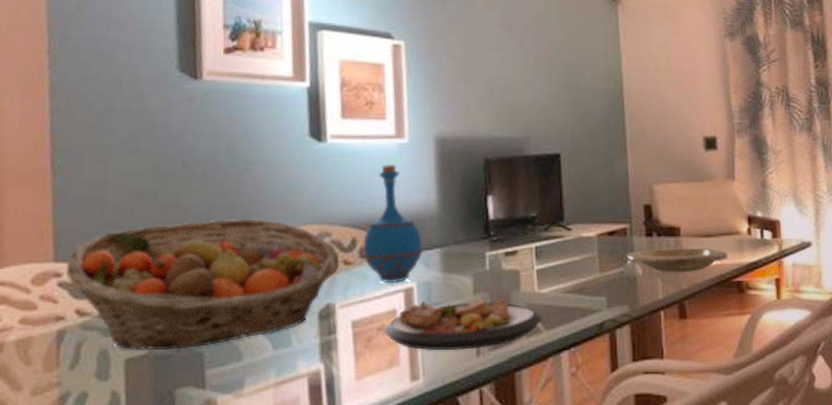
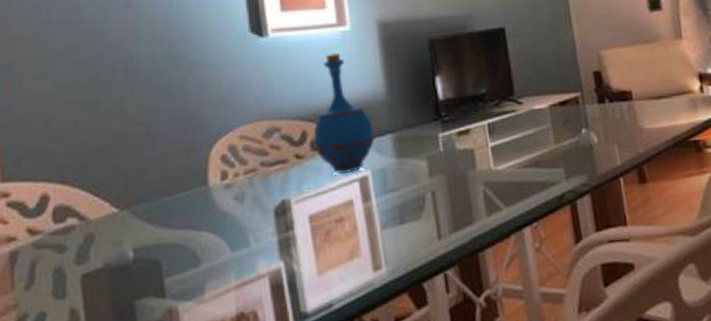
fruit basket: present [66,218,340,351] -> none [13,120,292,265]
plate: present [383,297,542,351] -> none [341,179,501,239]
plate: present [626,248,729,273] -> none [579,110,683,138]

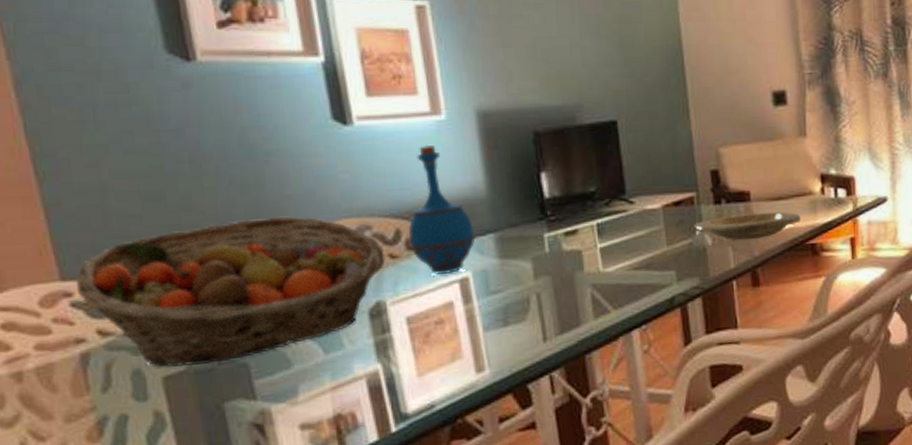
fruit basket: none [13,120,292,265] -> present [75,216,386,367]
plate: none [579,110,683,138] -> present [694,212,802,241]

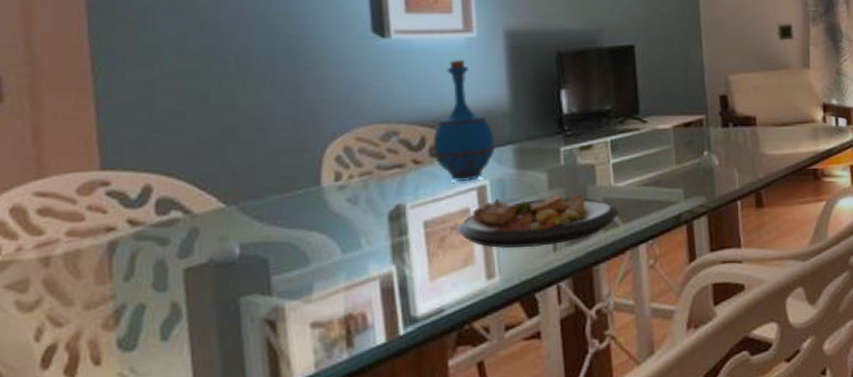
fruit basket: present [75,216,386,367] -> none [114,119,409,260]
plate: none [441,281,610,341] -> present [456,193,619,248]
plate: present [694,212,802,241] -> none [702,137,804,163]

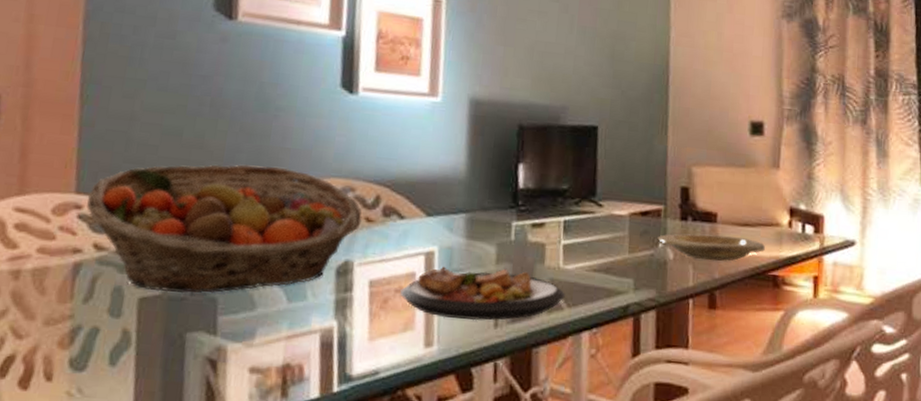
fruit basket: none [114,119,409,260] -> present [87,164,362,294]
bottle: present [432,59,496,181] -> none [386,122,448,246]
plate: none [702,137,804,163] -> present [657,233,766,261]

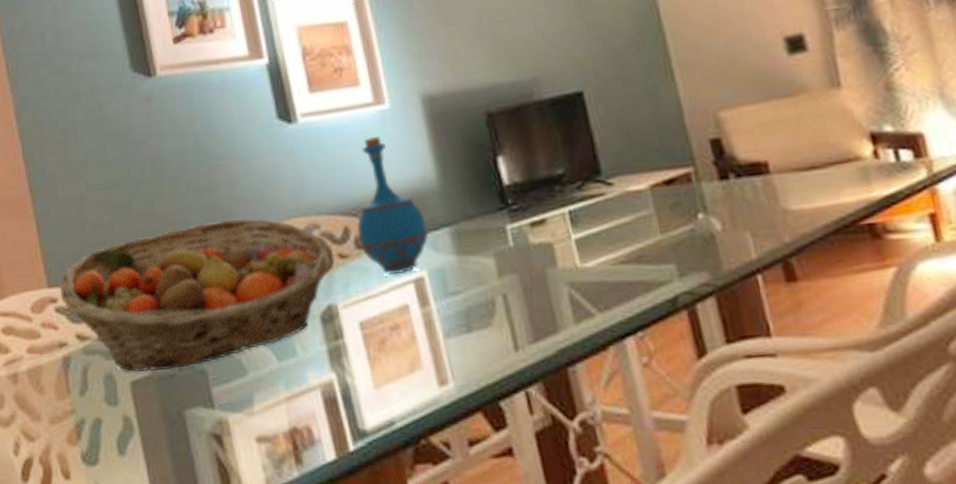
bottle: none [386,122,448,246] -> present [357,136,429,275]
plate: present [400,266,565,321] -> none [396,279,593,350]
plate: present [657,233,766,261] -> none [694,184,849,224]

